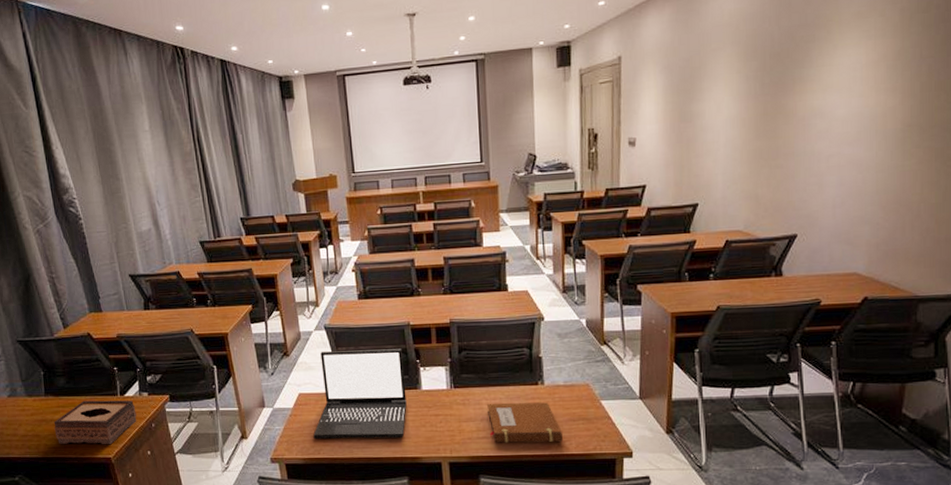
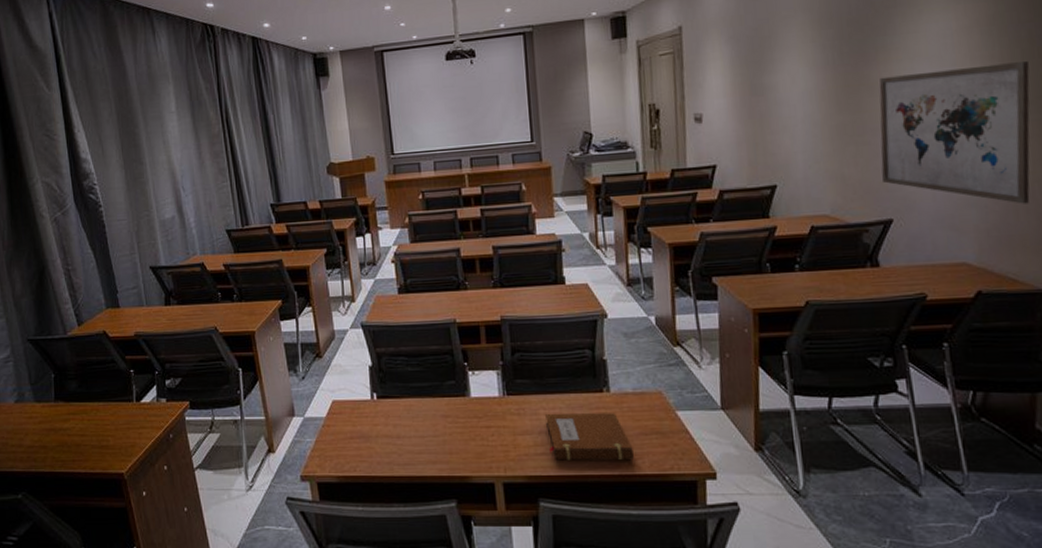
tissue box: present [53,400,137,445] -> none [63,406,153,458]
laptop: present [313,349,407,439] -> none [348,350,454,454]
wall art: none [790,94,926,222] -> present [879,61,1030,204]

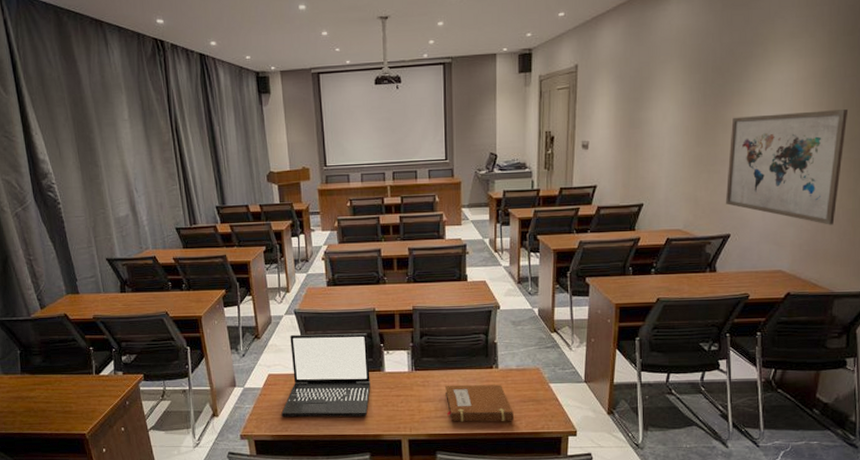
laptop: none [348,350,454,454] -> present [281,333,370,418]

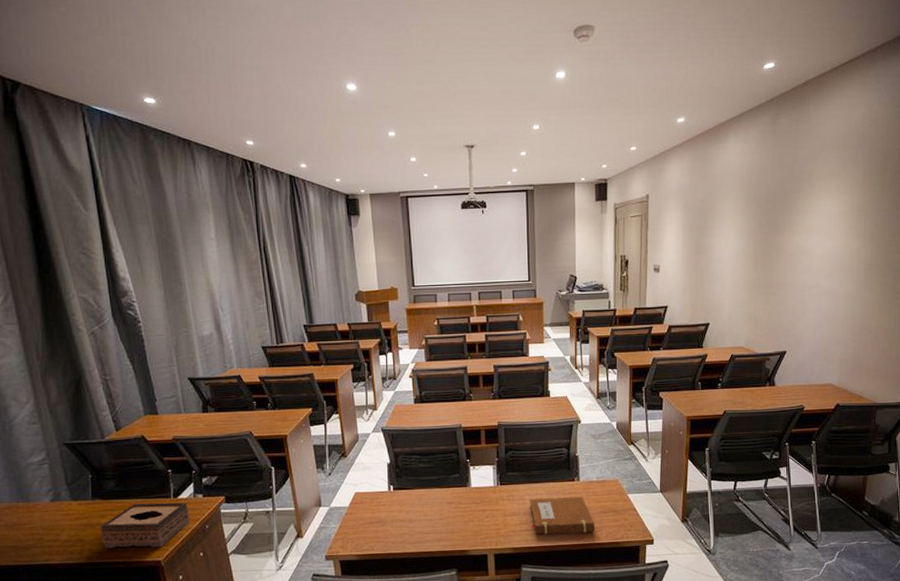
tissue box: none [29,378,112,422] -> present [100,502,190,549]
laptop: present [281,333,370,418] -> none [368,449,457,536]
wall art: present [725,109,848,225] -> none [781,240,881,343]

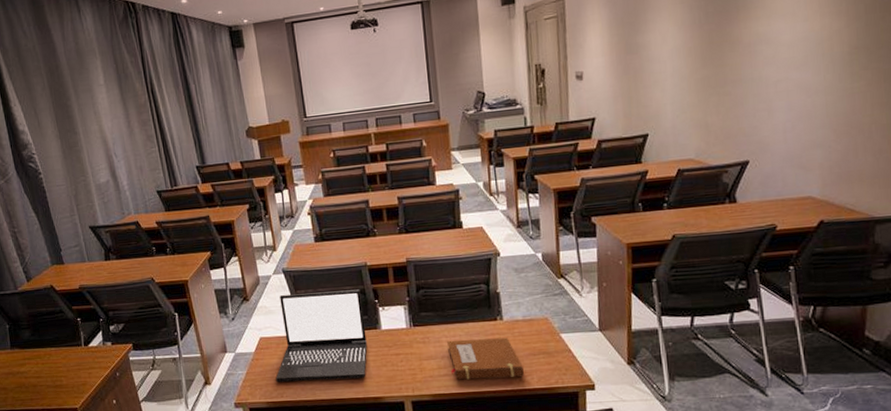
tissue box: present [100,502,190,549] -> none [20,350,102,396]
laptop: none [368,449,457,536] -> present [275,289,368,382]

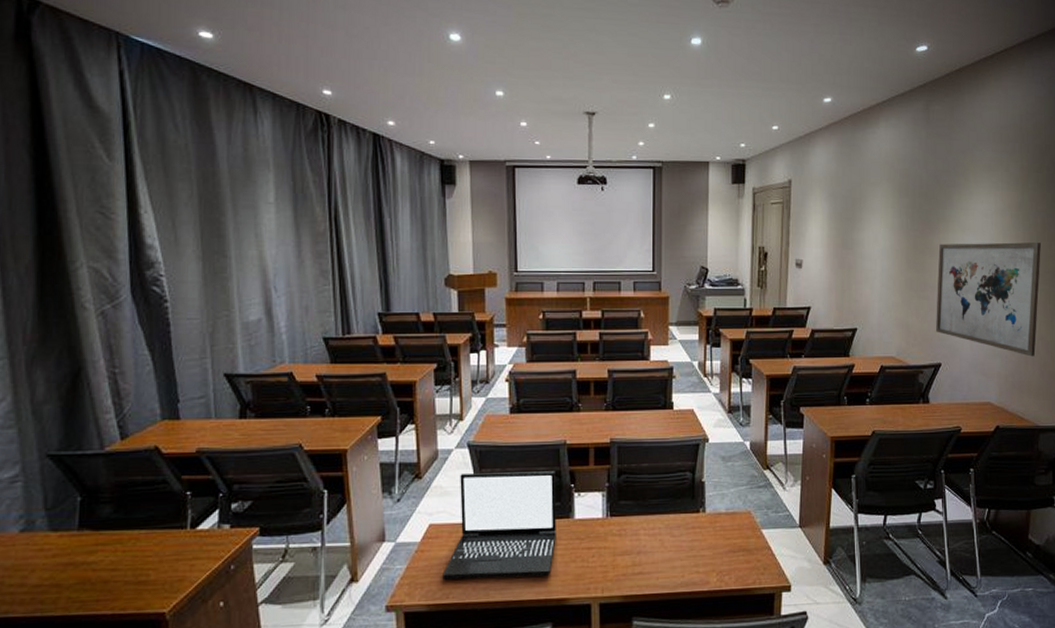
notebook: present [447,337,524,380] -> none [645,532,722,580]
wall art: none [739,16,871,144] -> present [935,242,1041,357]

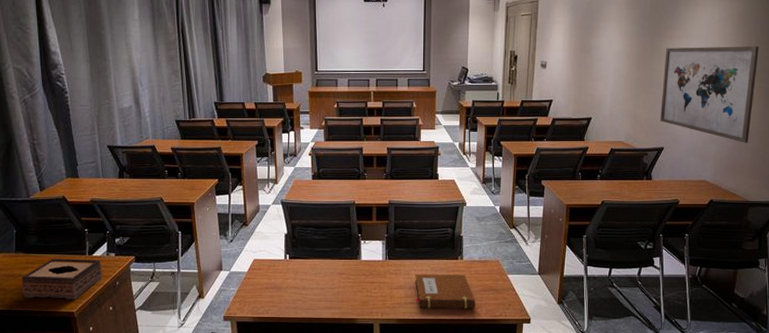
tissue box: none [85,534,210,596] -> present [21,258,102,300]
laptop: present [442,471,557,580] -> none [264,224,348,302]
notebook: none [645,532,722,580] -> present [415,274,475,309]

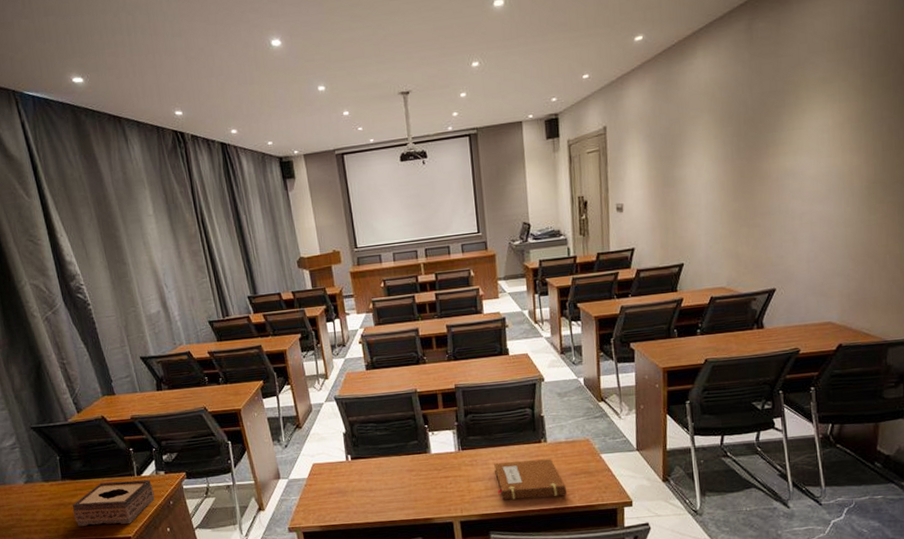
wall art: present [659,46,759,143] -> none [767,152,888,272]

